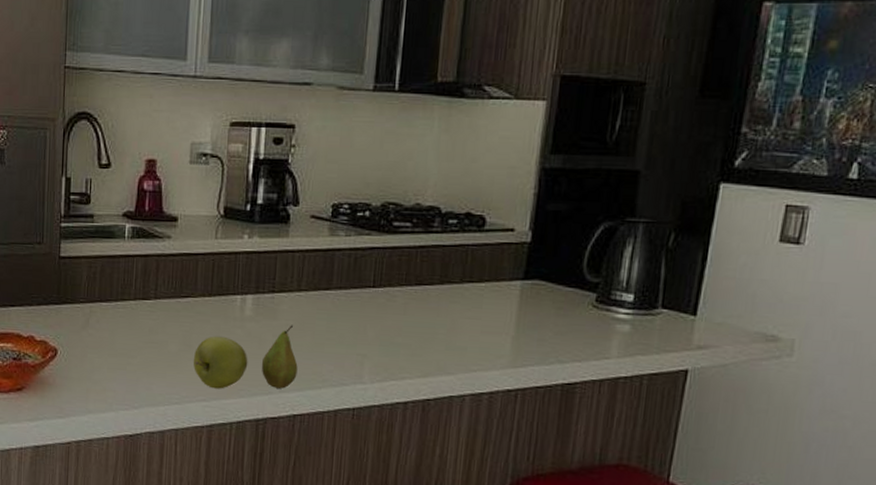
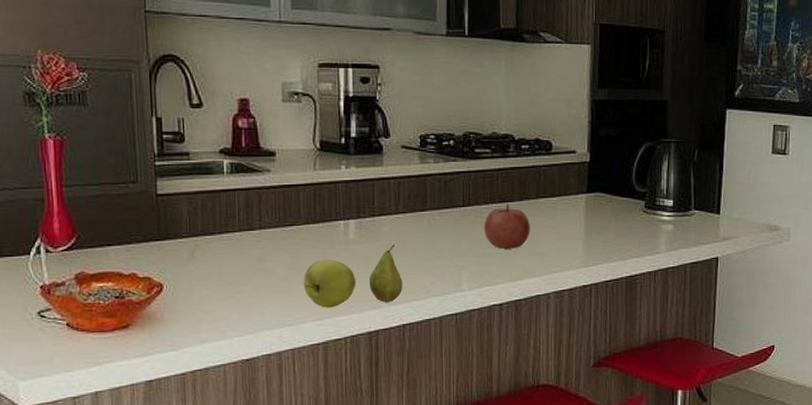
fruit: none [394,287,450,340] -> present [483,203,530,249]

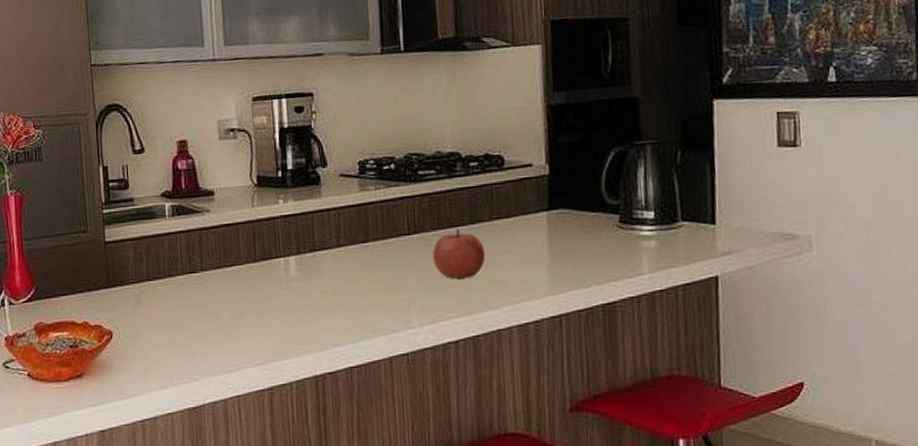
apple: present [303,259,356,308] -> none [245,299,300,351]
fruit: present [368,244,403,302] -> none [312,280,348,343]

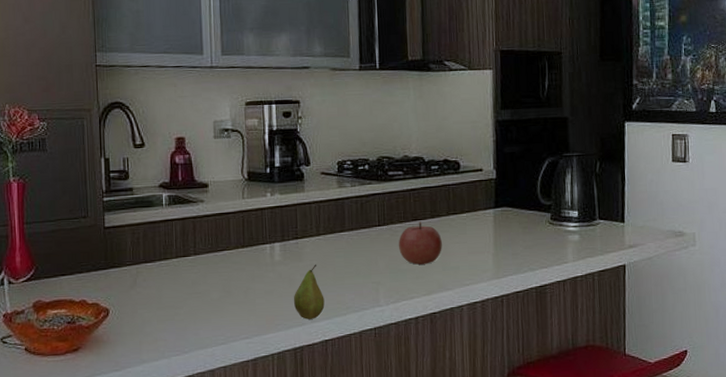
fruit: none [312,280,348,343] -> present [293,264,325,319]

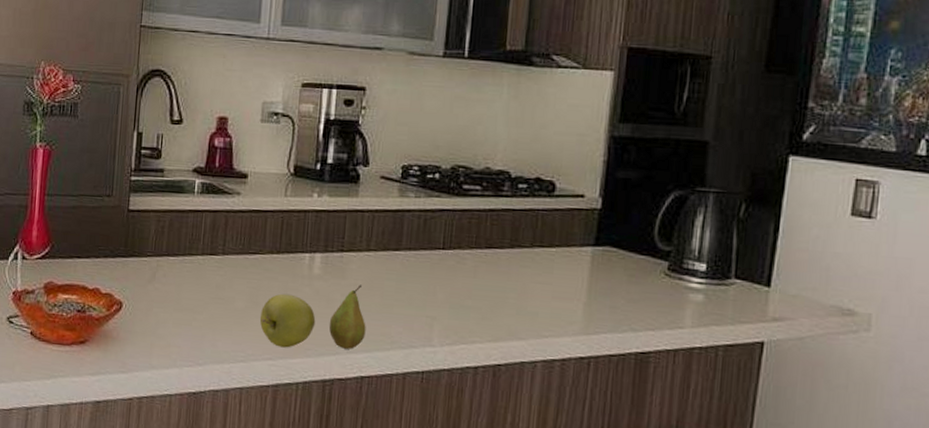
apple: none [233,280,282,327] -> present [259,293,316,348]
fruit: present [398,221,442,265] -> none [464,250,520,304]

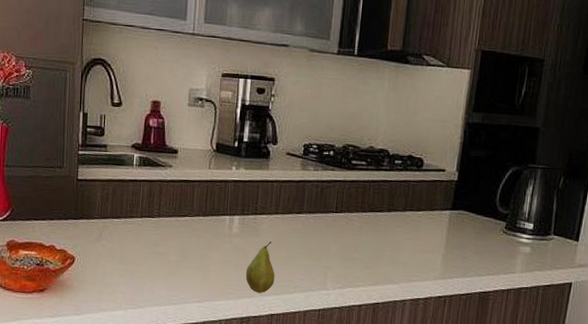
apple: present [259,293,316,348] -> none [189,249,235,293]

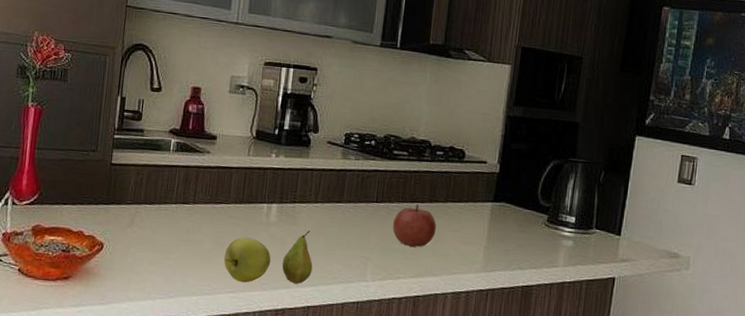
apple: none [189,249,235,293] -> present [223,237,271,283]
fruit: none [352,213,395,256] -> present [392,204,436,247]

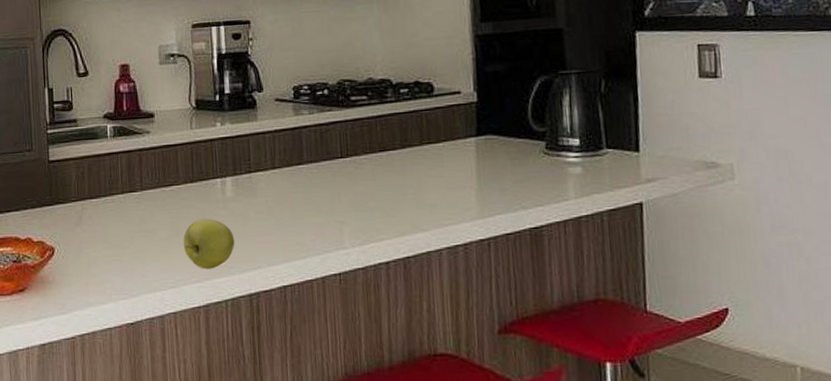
fruit: present [282,230,313,284] -> none [247,201,282,262]
fruit: present [392,204,436,247] -> none [363,152,415,202]

